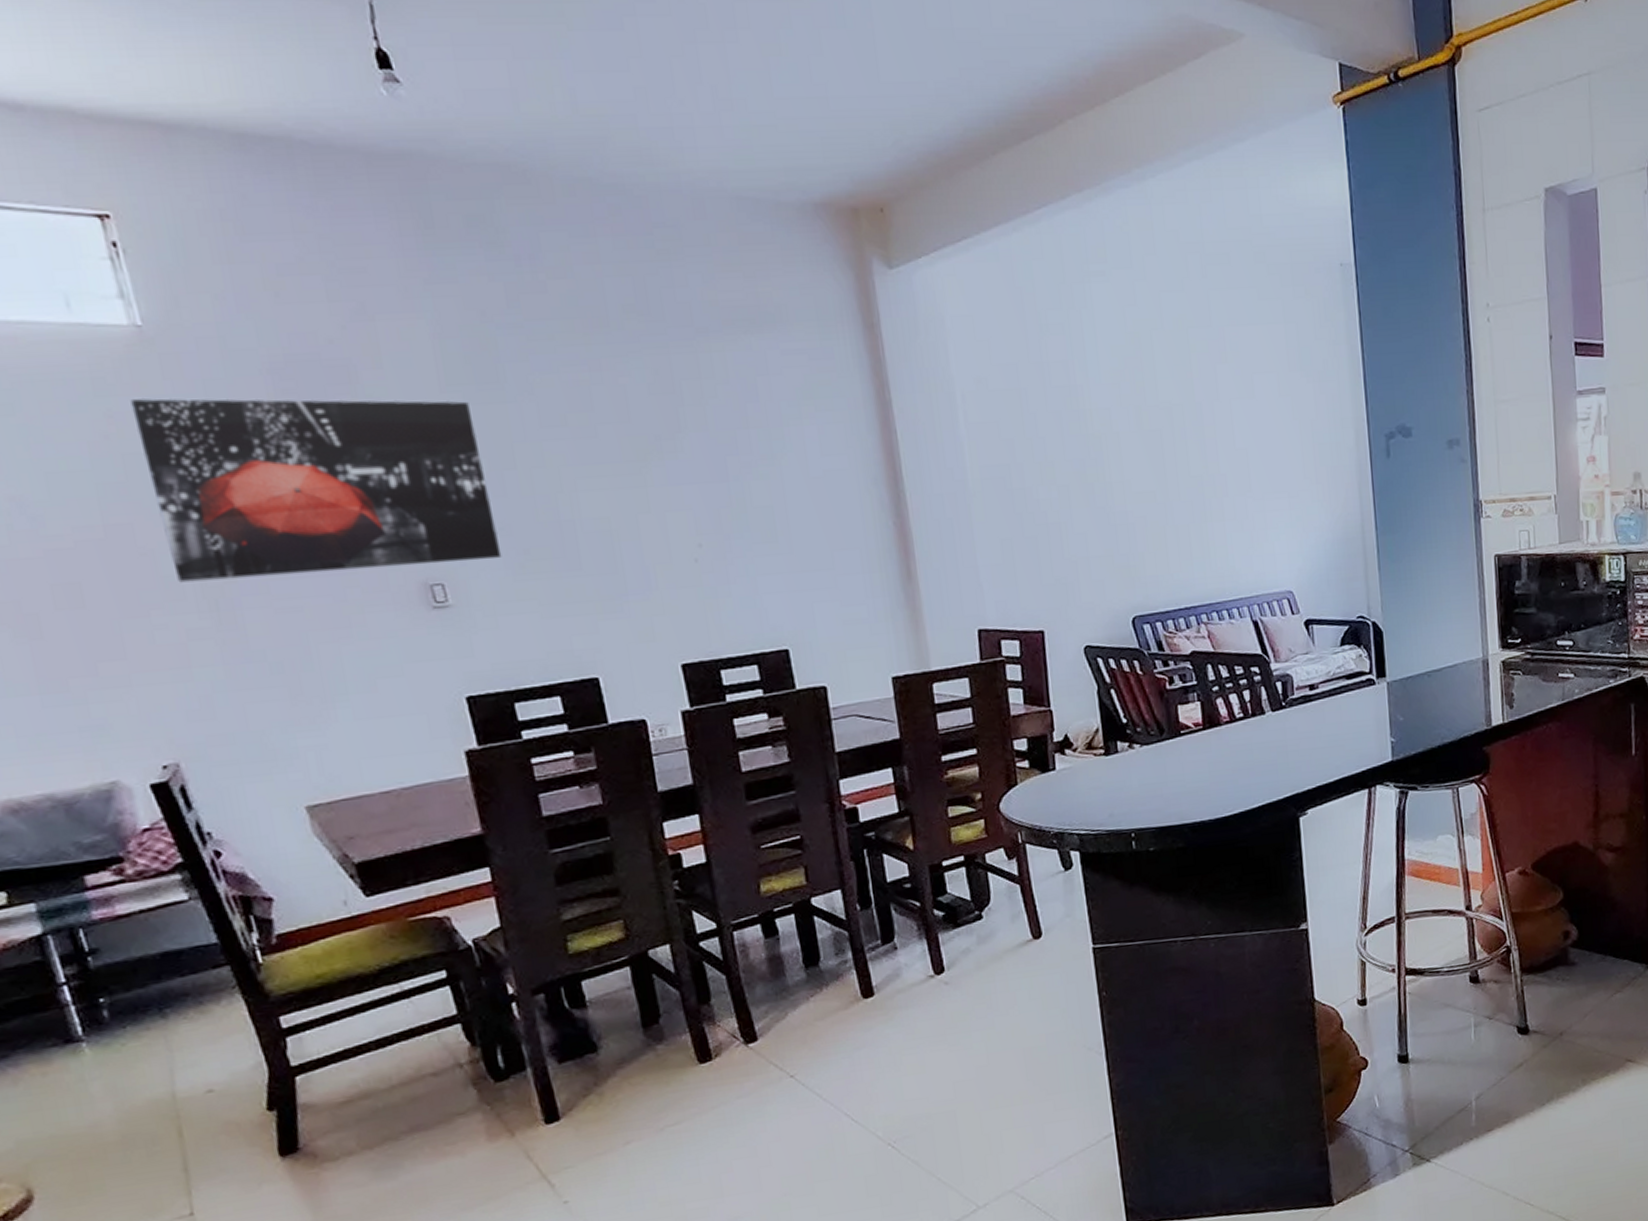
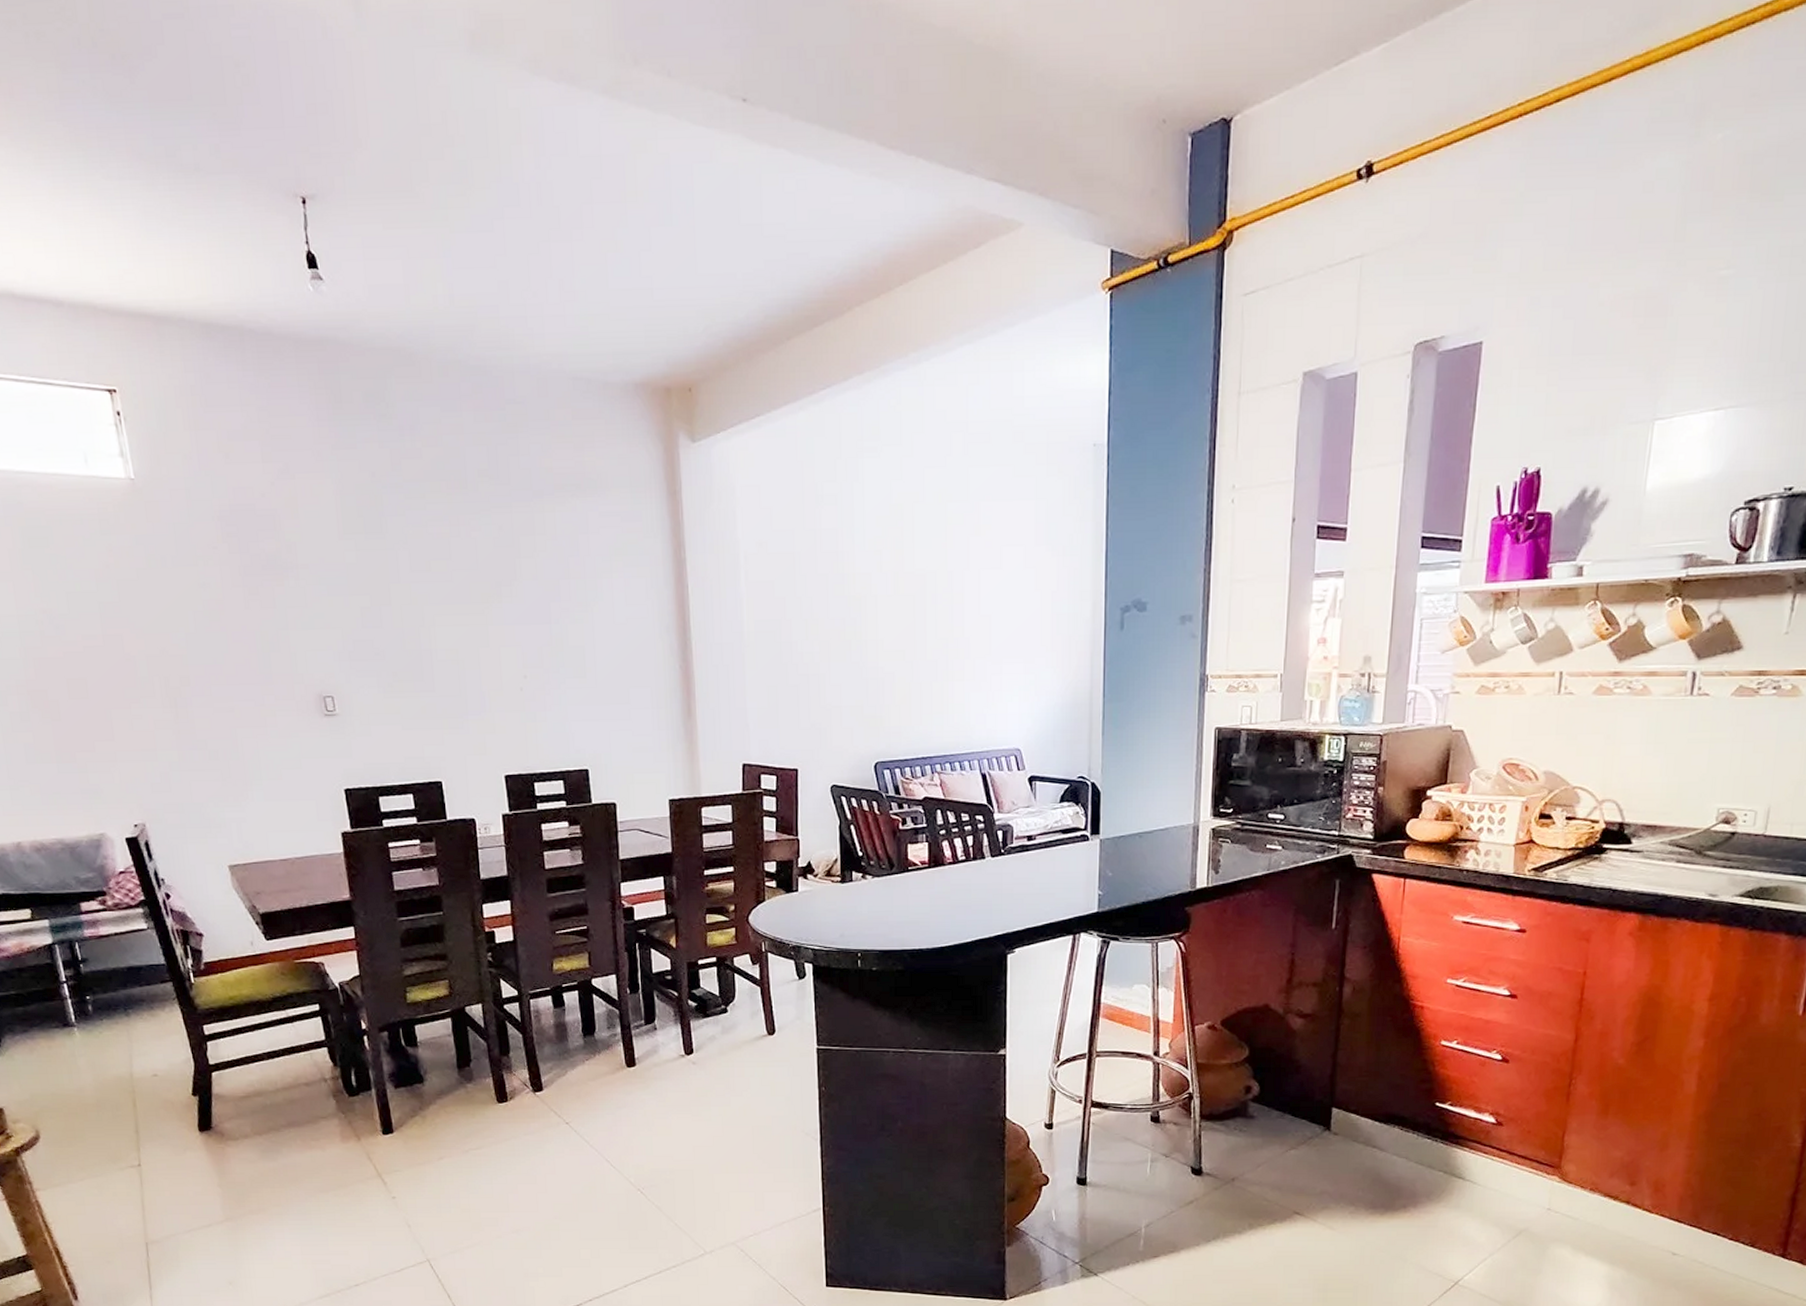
wall art: present [130,398,502,583] -> none [124,537,377,683]

